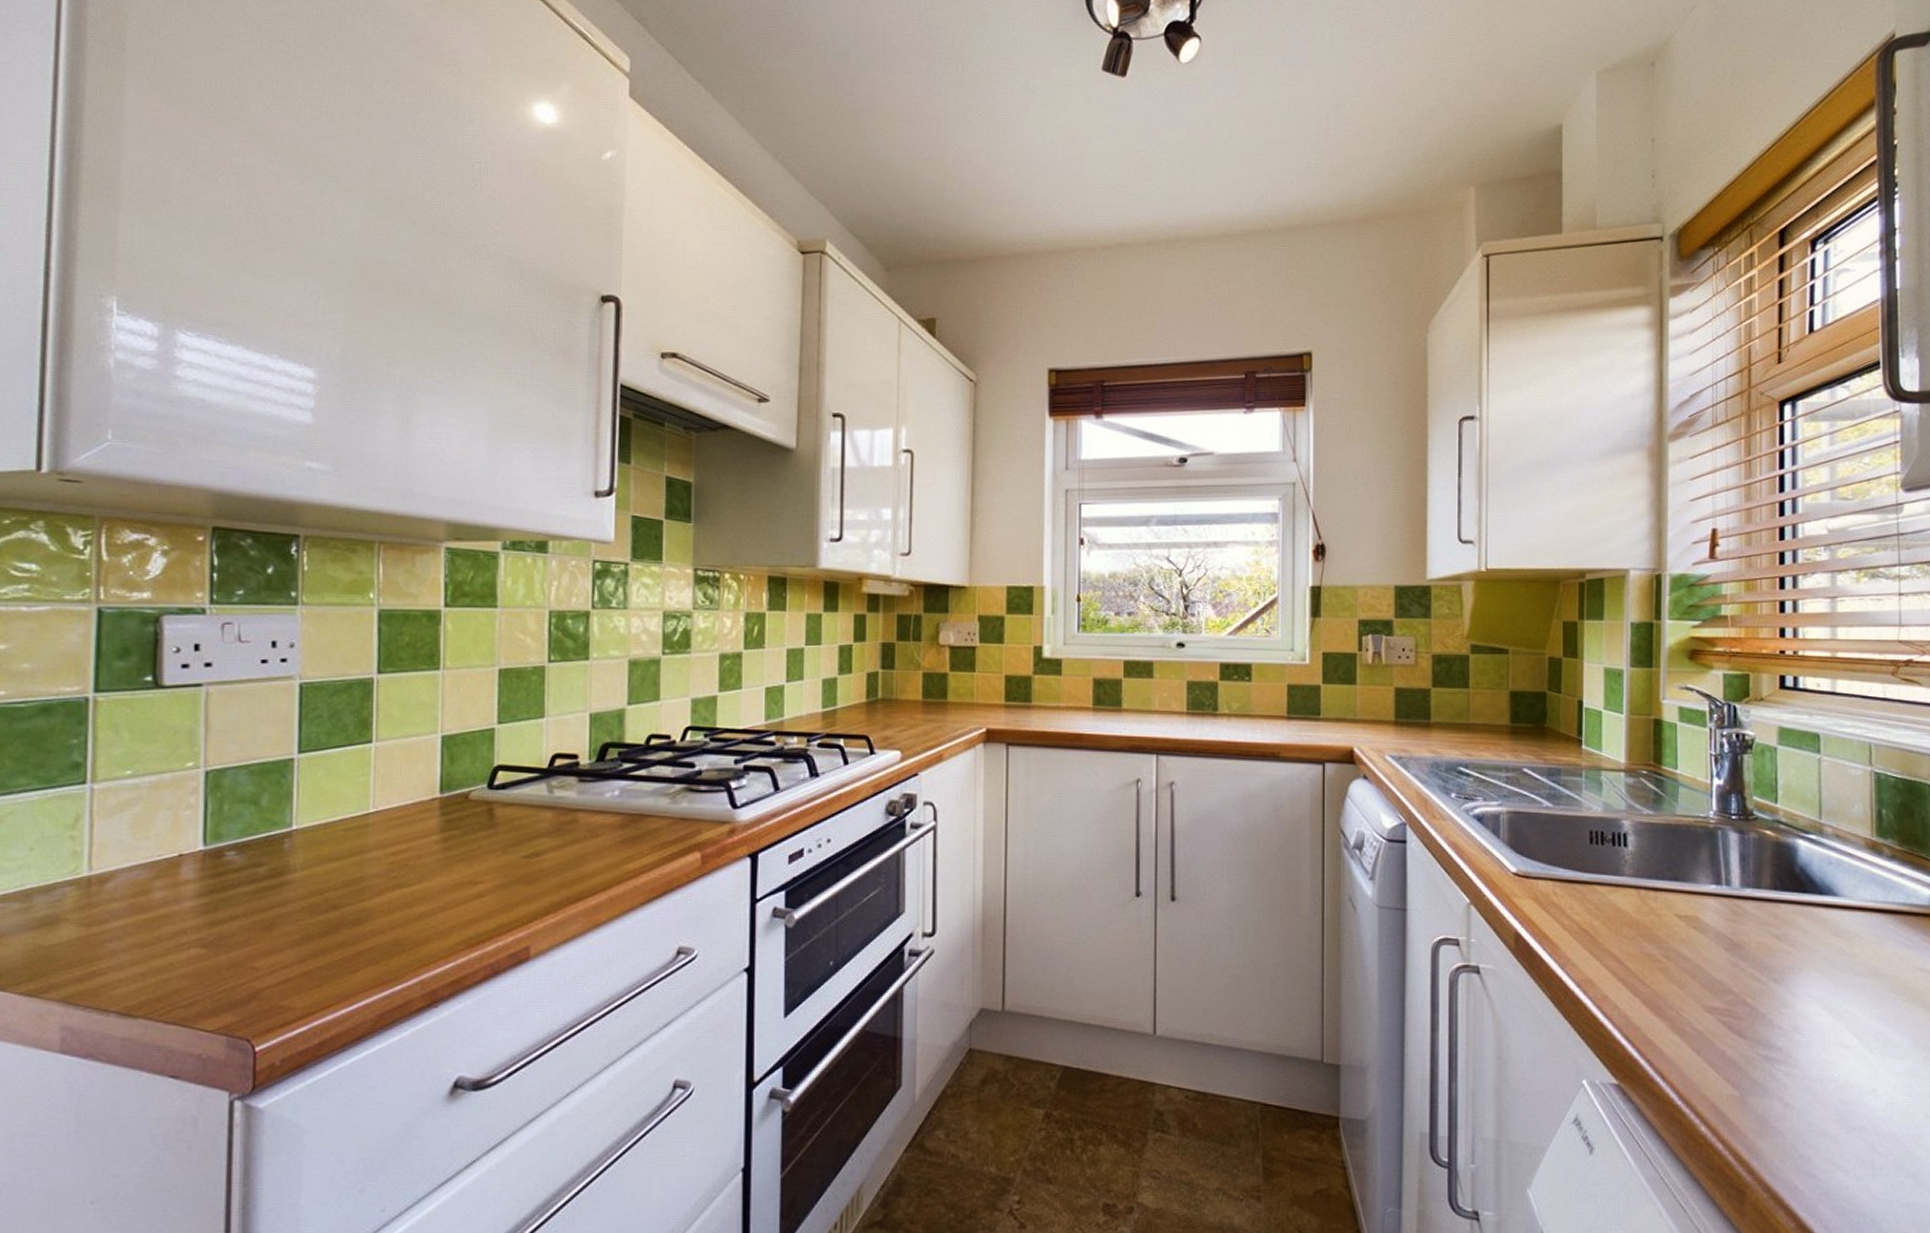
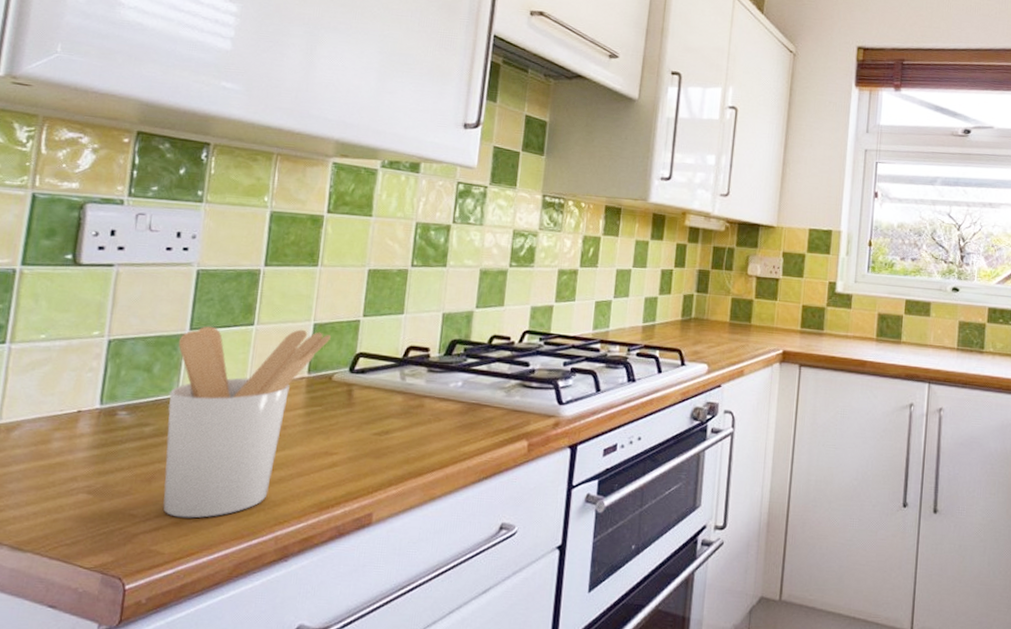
utensil holder: none [282,743,462,967] -> present [163,326,331,518]

